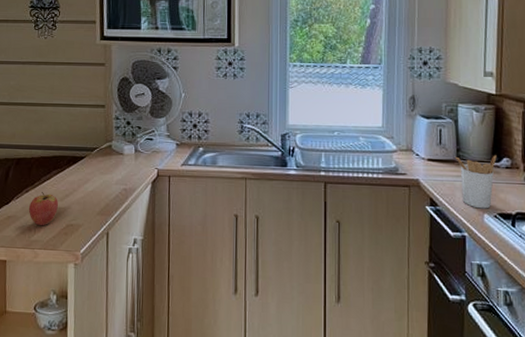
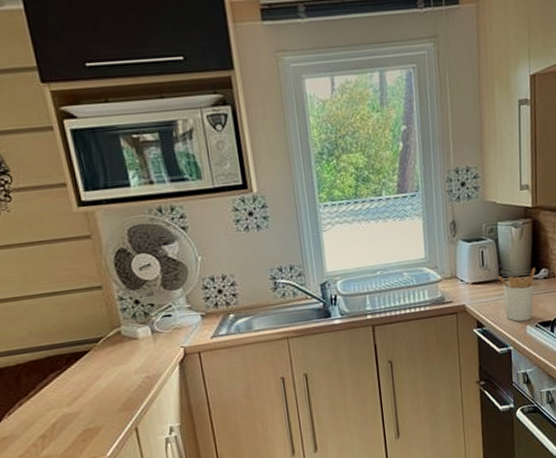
fruit: present [28,192,58,226] -> none [27,400,67,440]

